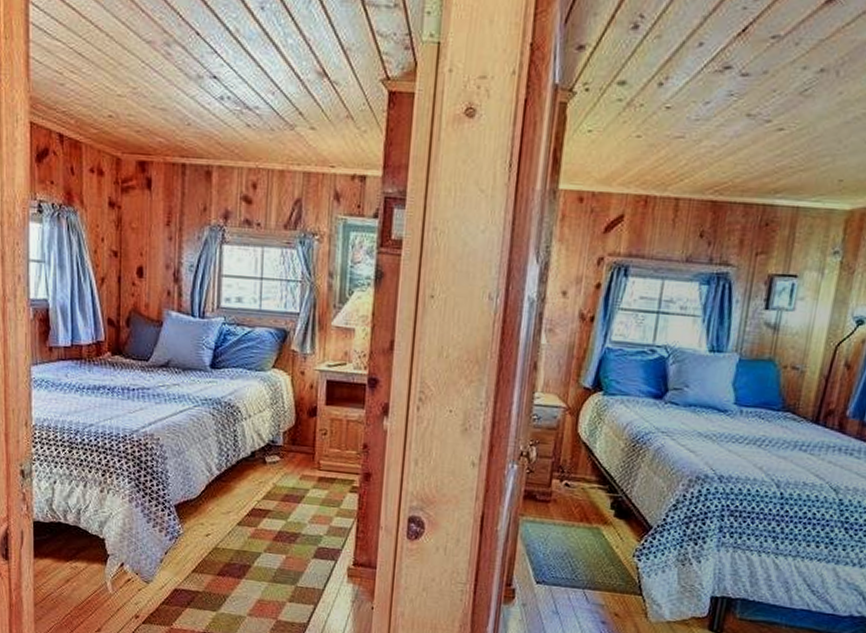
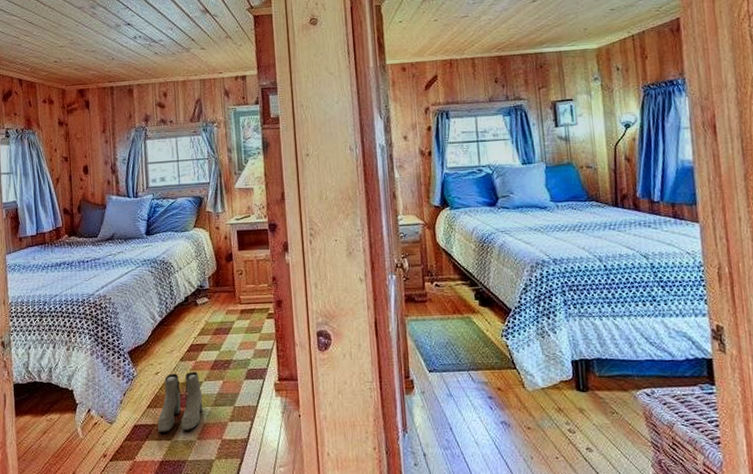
boots: none [203,537,260,604] -> present [158,371,203,432]

